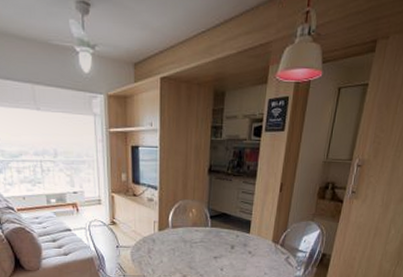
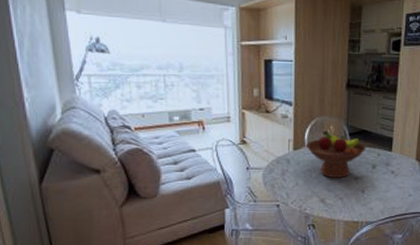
fruit bowl: none [170,213,226,257] -> present [307,130,367,178]

